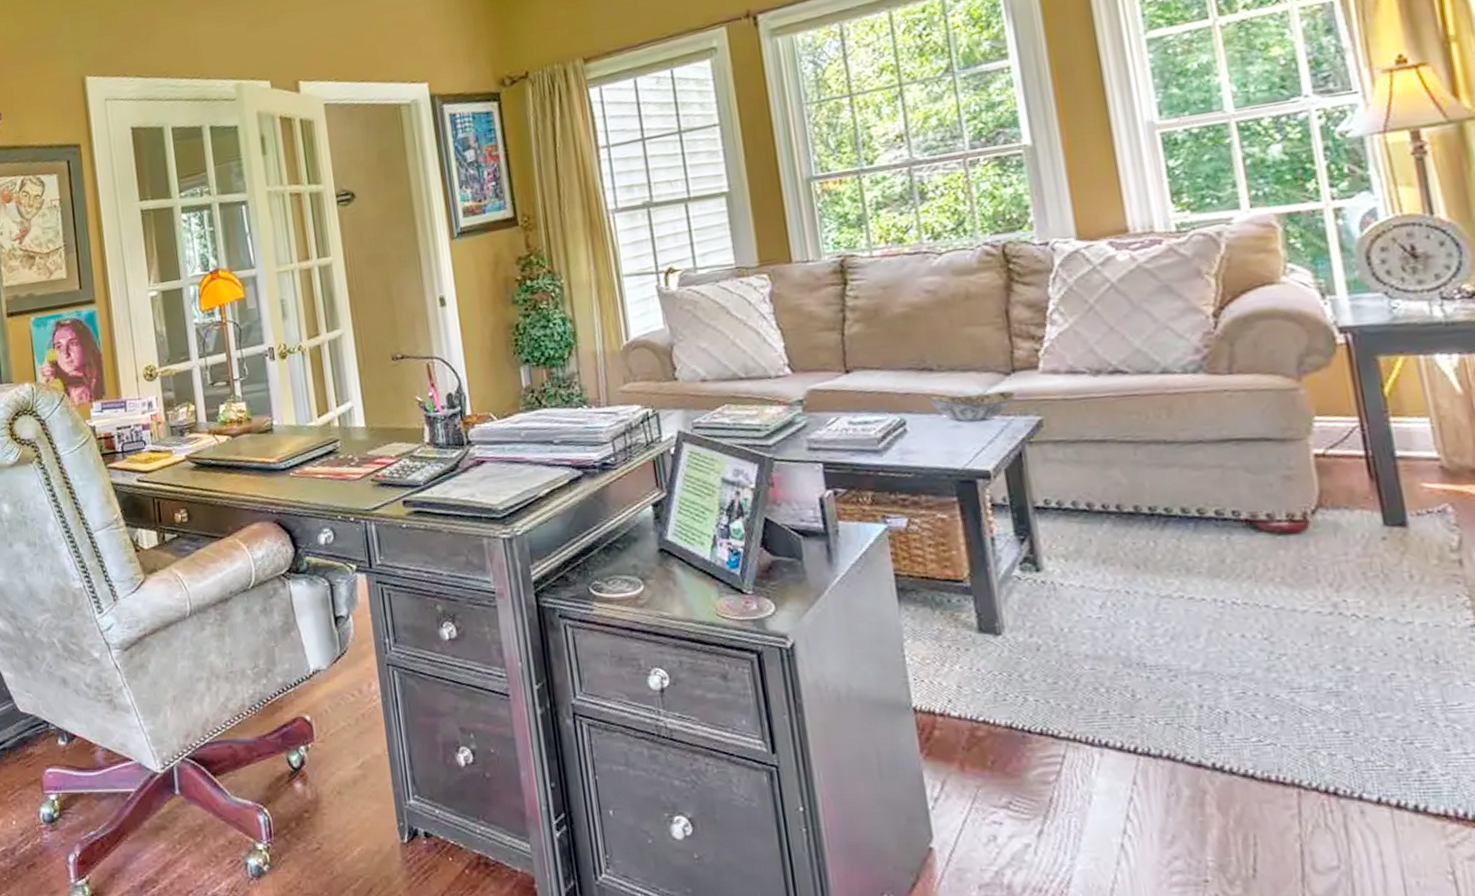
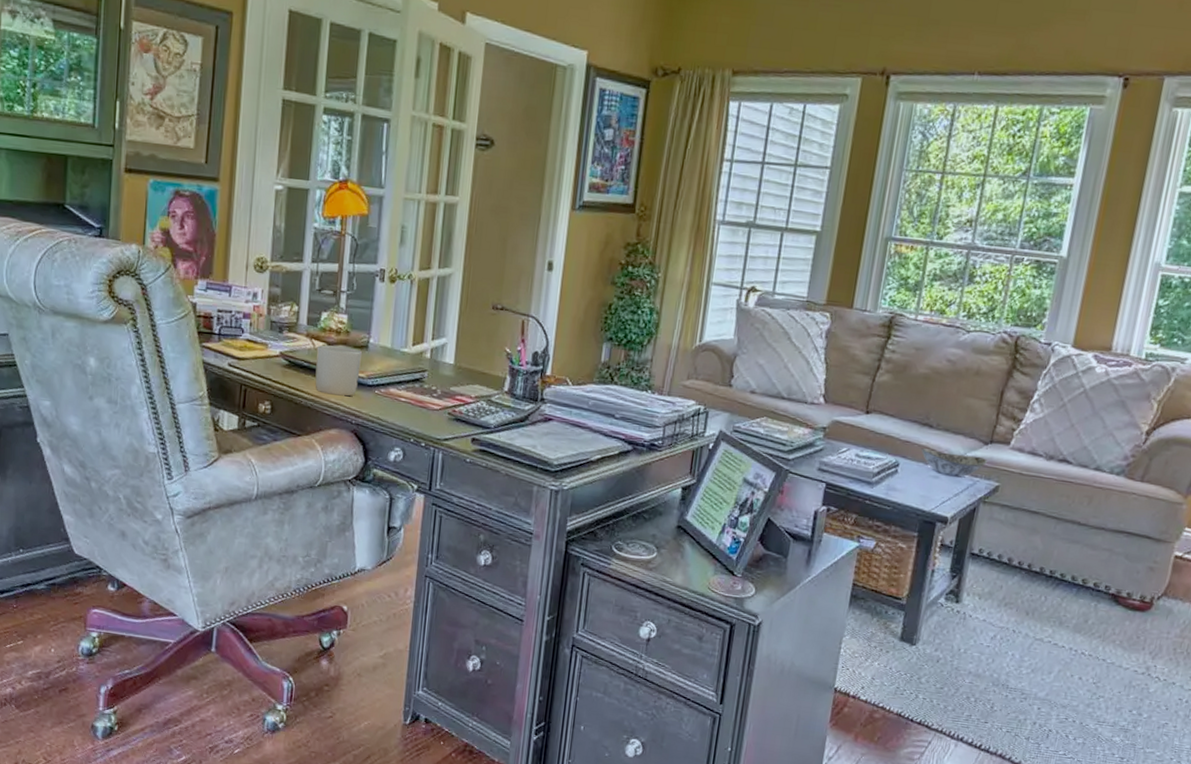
mug: none [222,434,271,489] -> present [315,345,363,397]

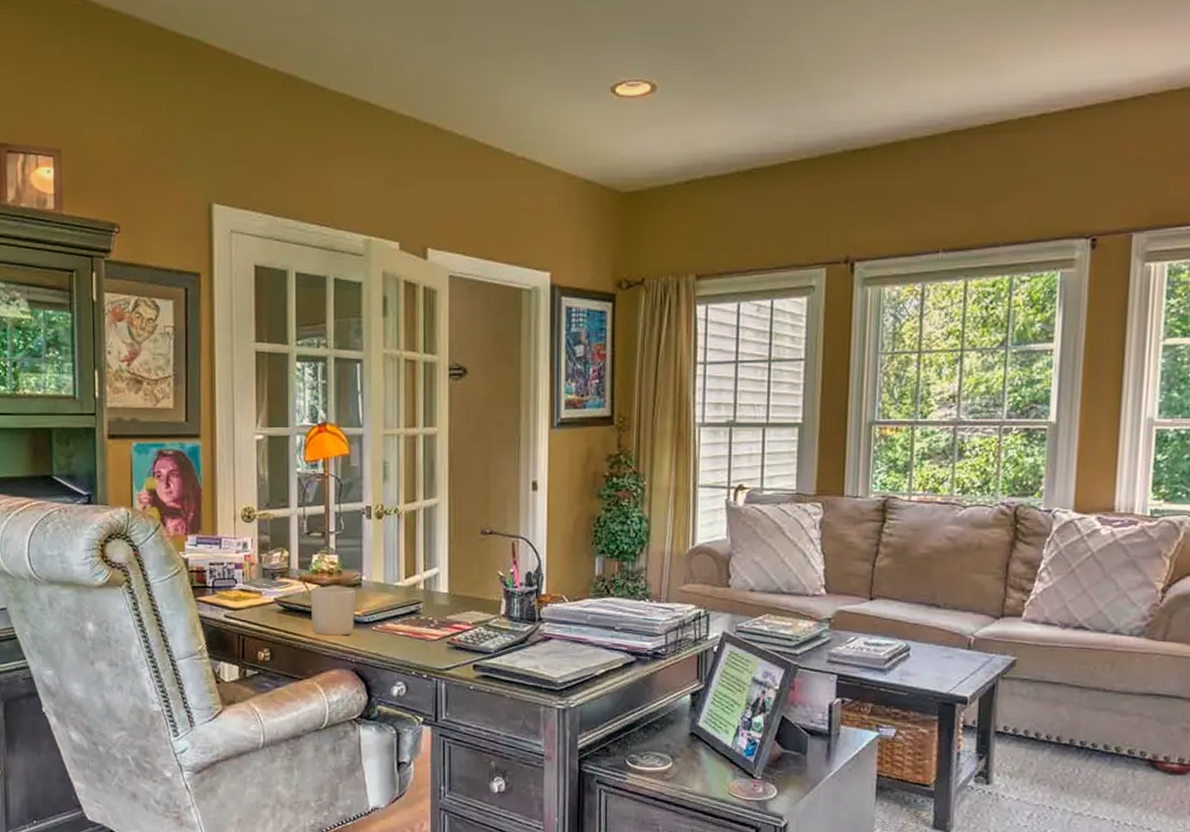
decorative bowl: present [921,448,988,478] -> none [931,629,1002,656]

